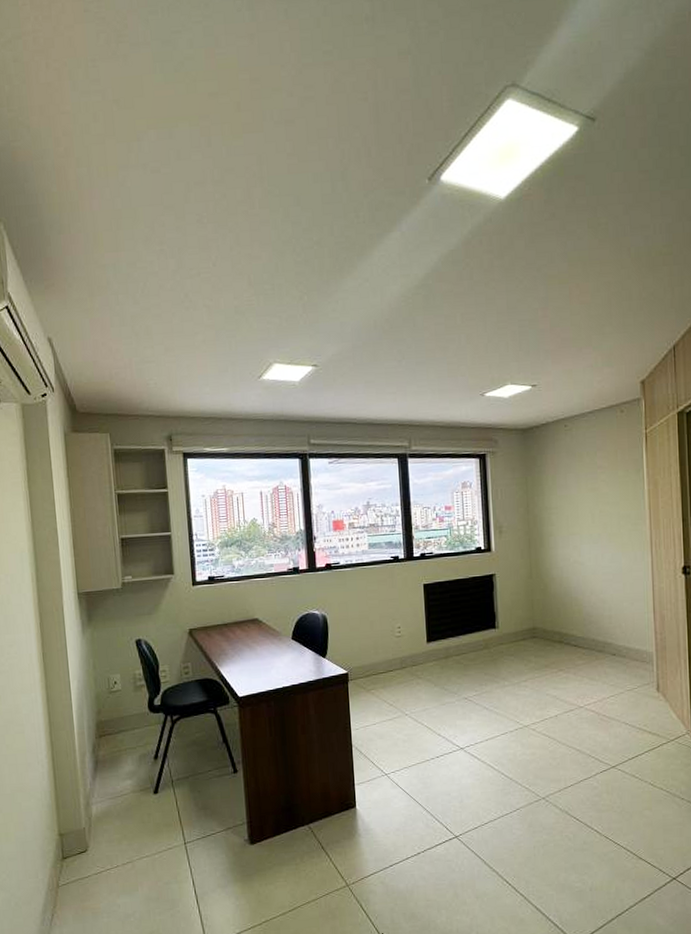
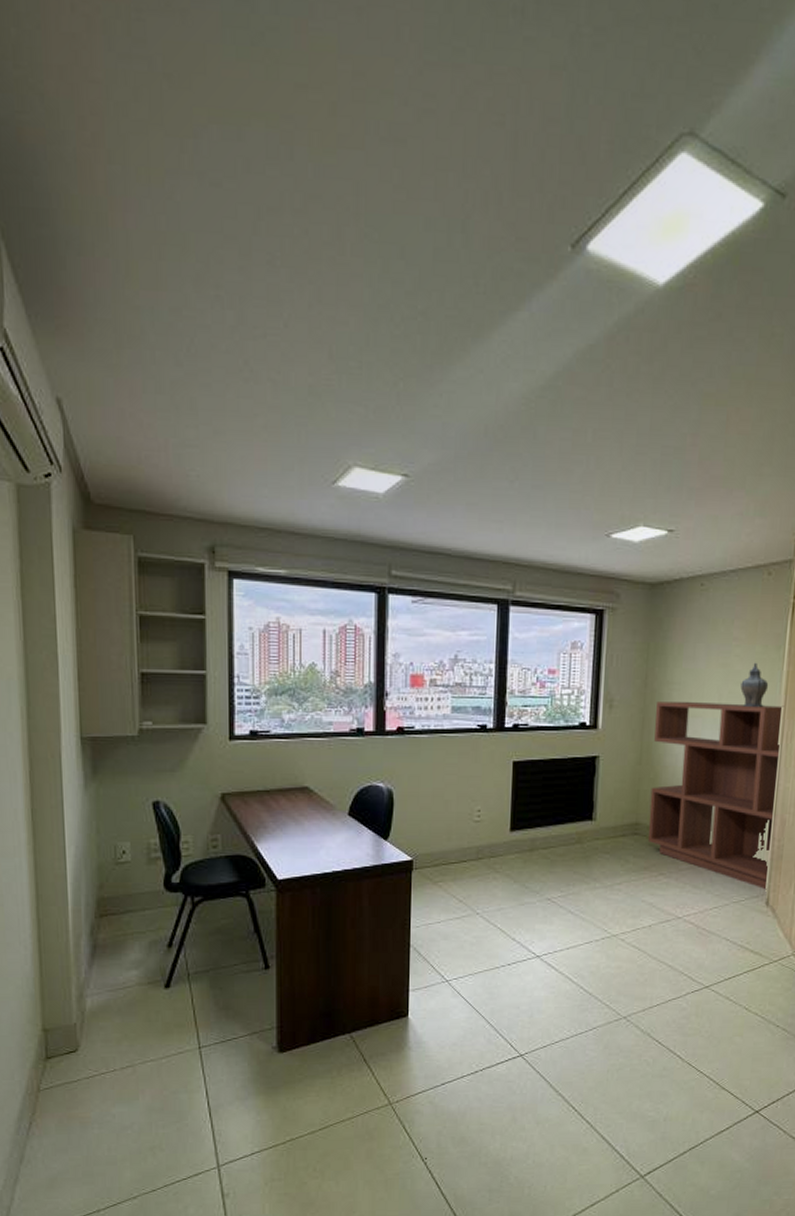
bookcase: none [538,518,656,678] -> present [647,701,785,890]
decorative urn: none [609,484,634,523] -> present [740,662,769,708]

